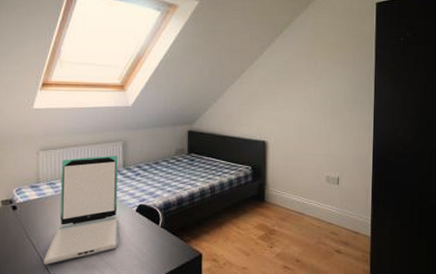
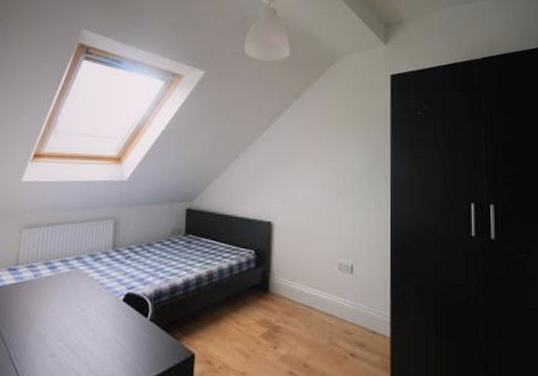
laptop: present [43,156,119,265] -> none [11,235,107,364]

